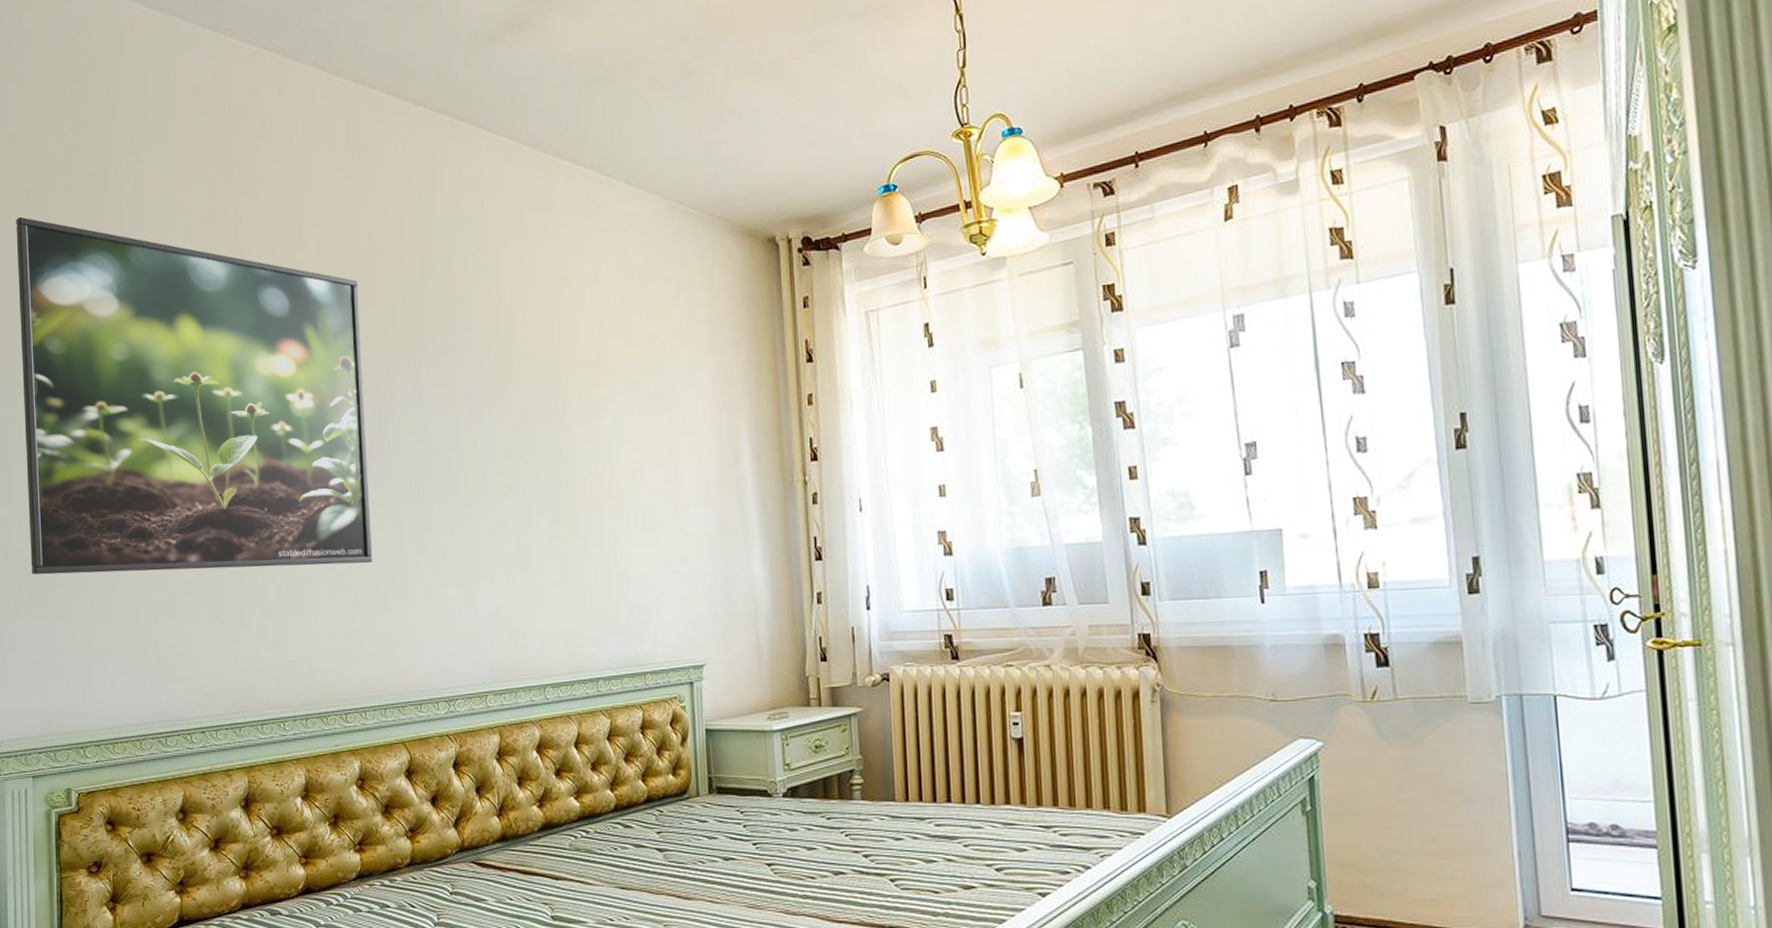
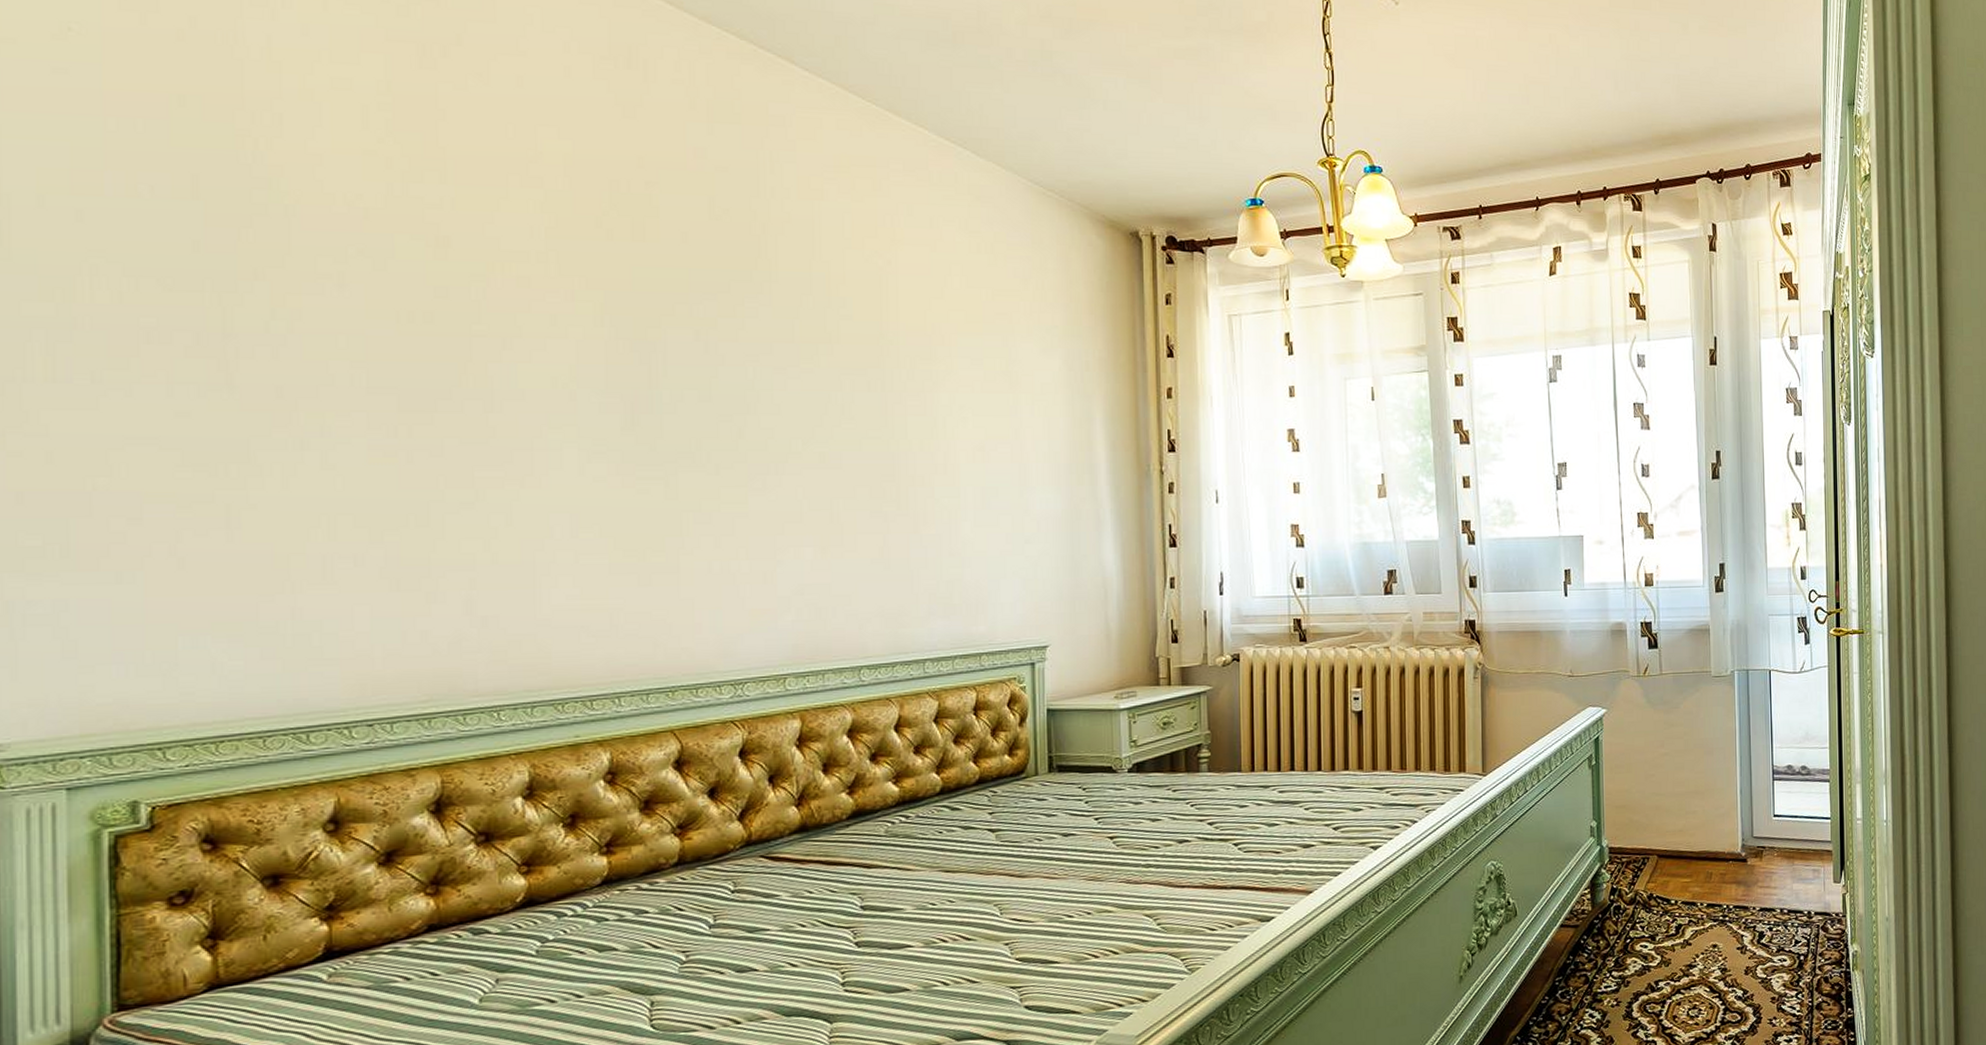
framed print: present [16,216,372,575] -> none [45,53,633,532]

